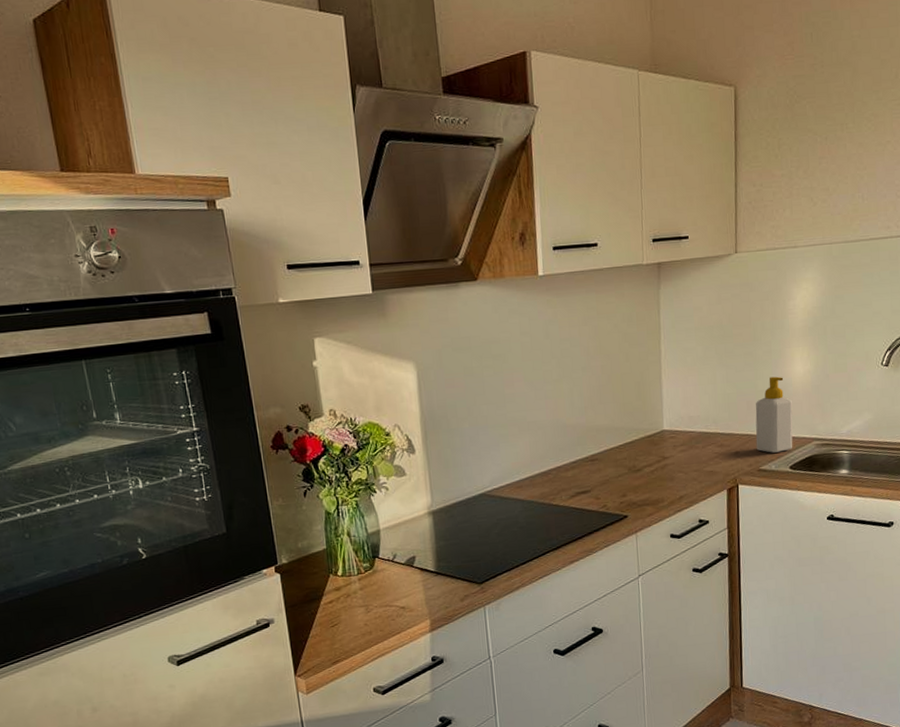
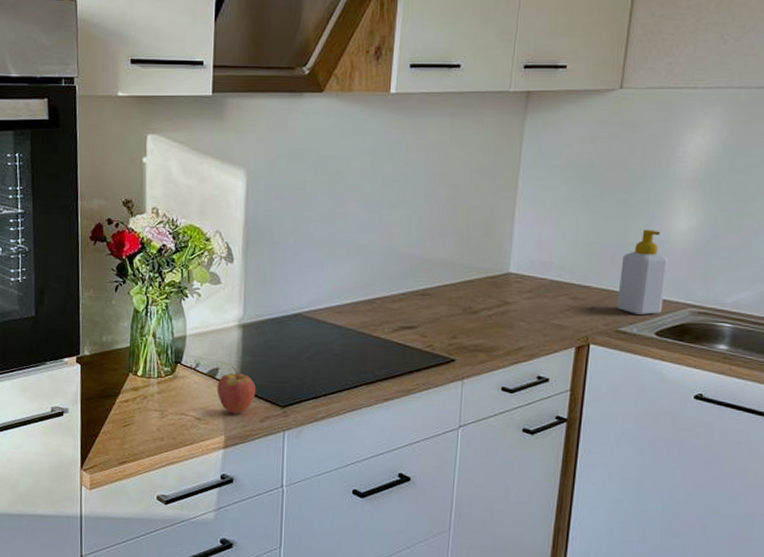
fruit: none [415,553,454,598] -> present [217,366,257,415]

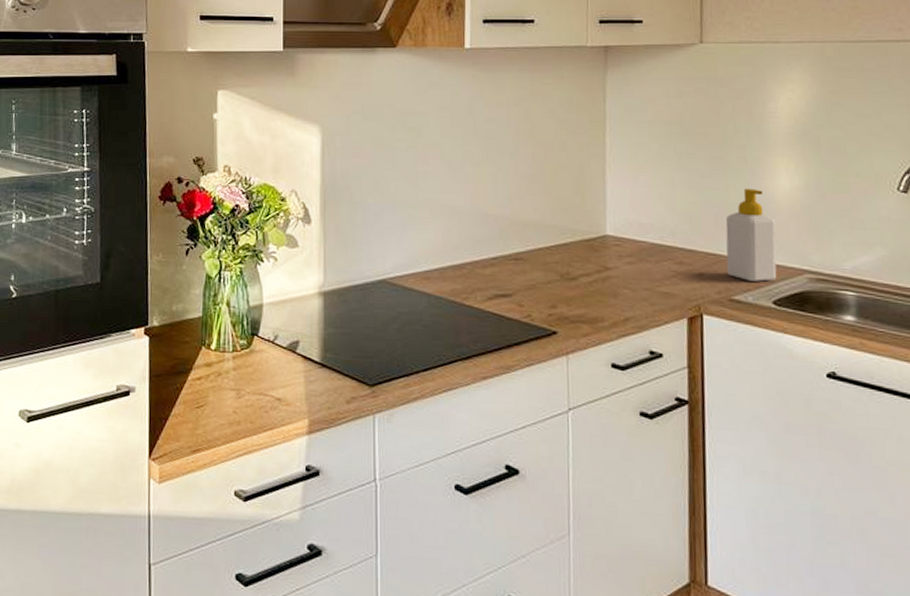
fruit: present [217,366,257,415] -> none [298,339,341,395]

